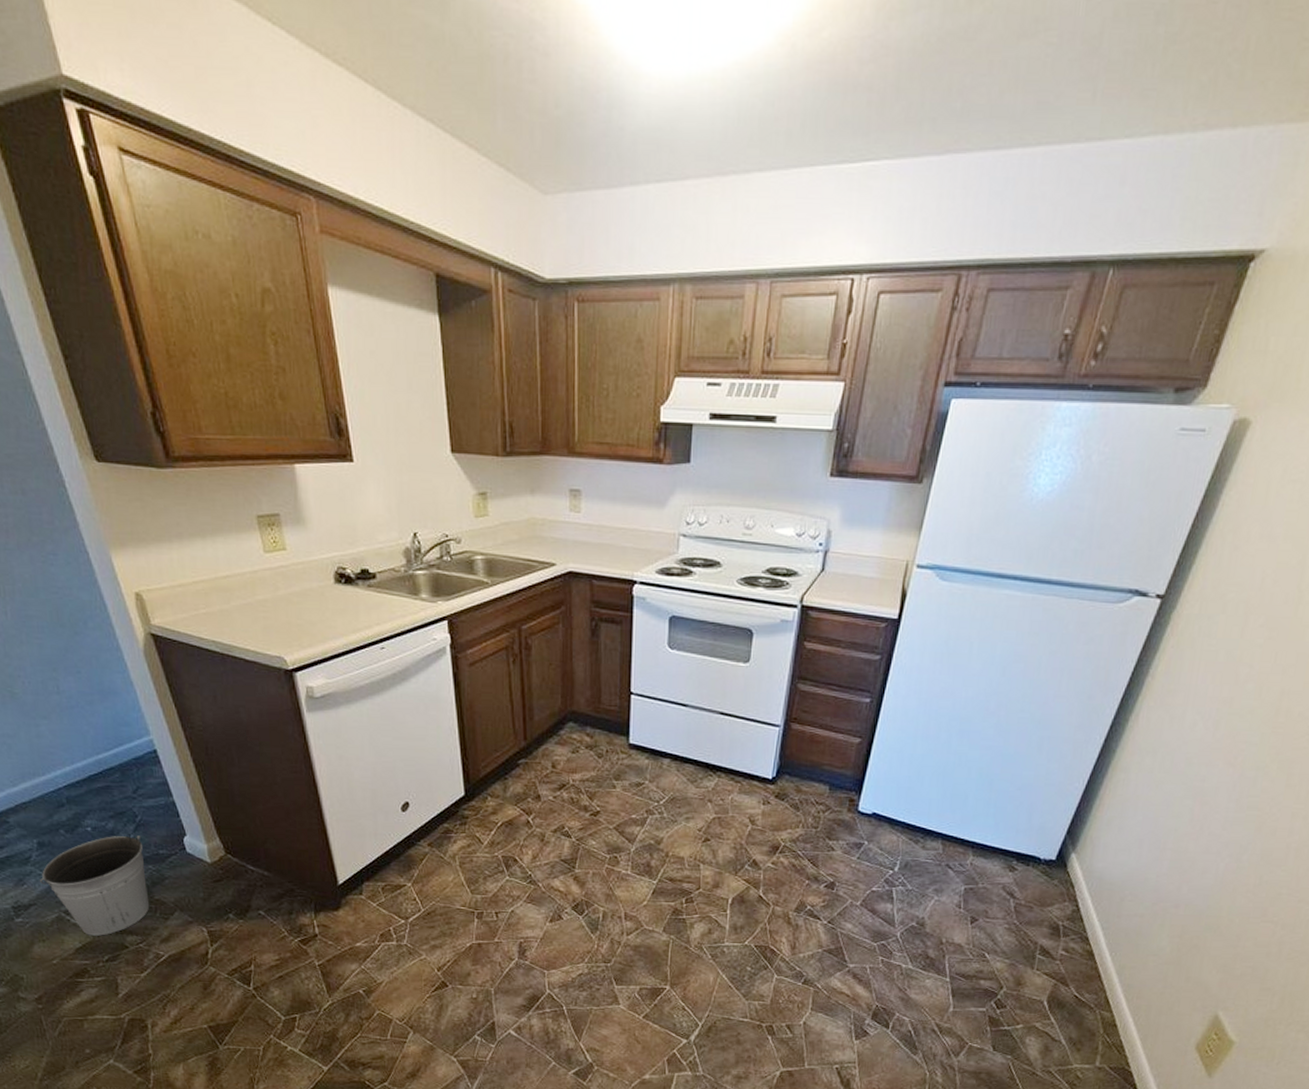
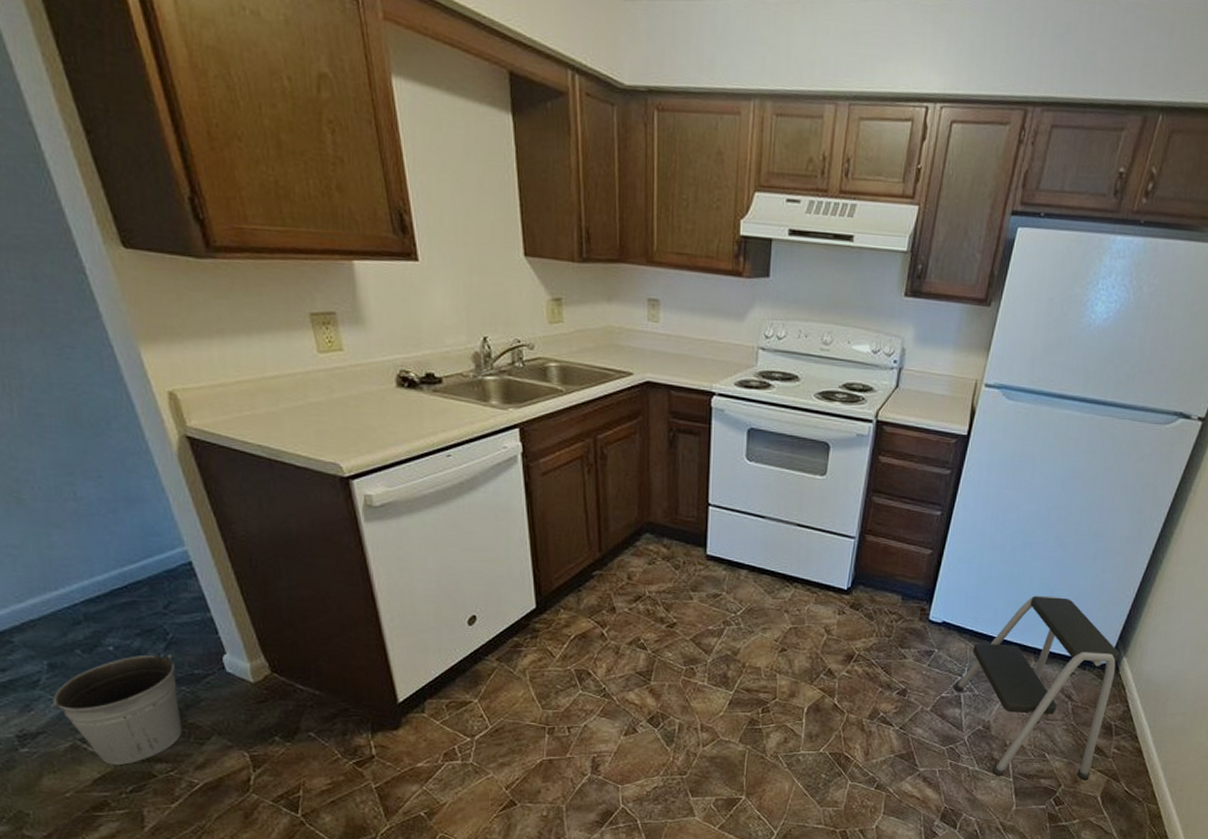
step stool: none [885,786,1067,984] -> present [954,595,1119,781]

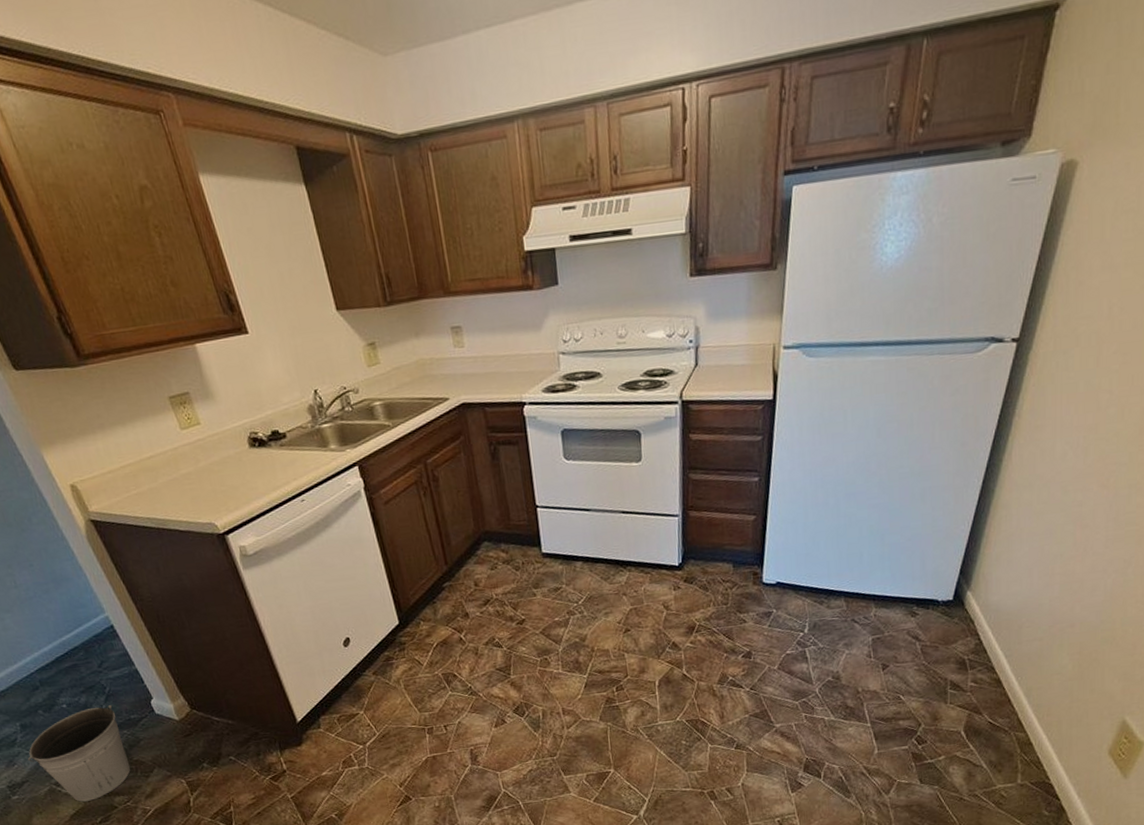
step stool: present [954,595,1119,781] -> none [797,541,962,724]

